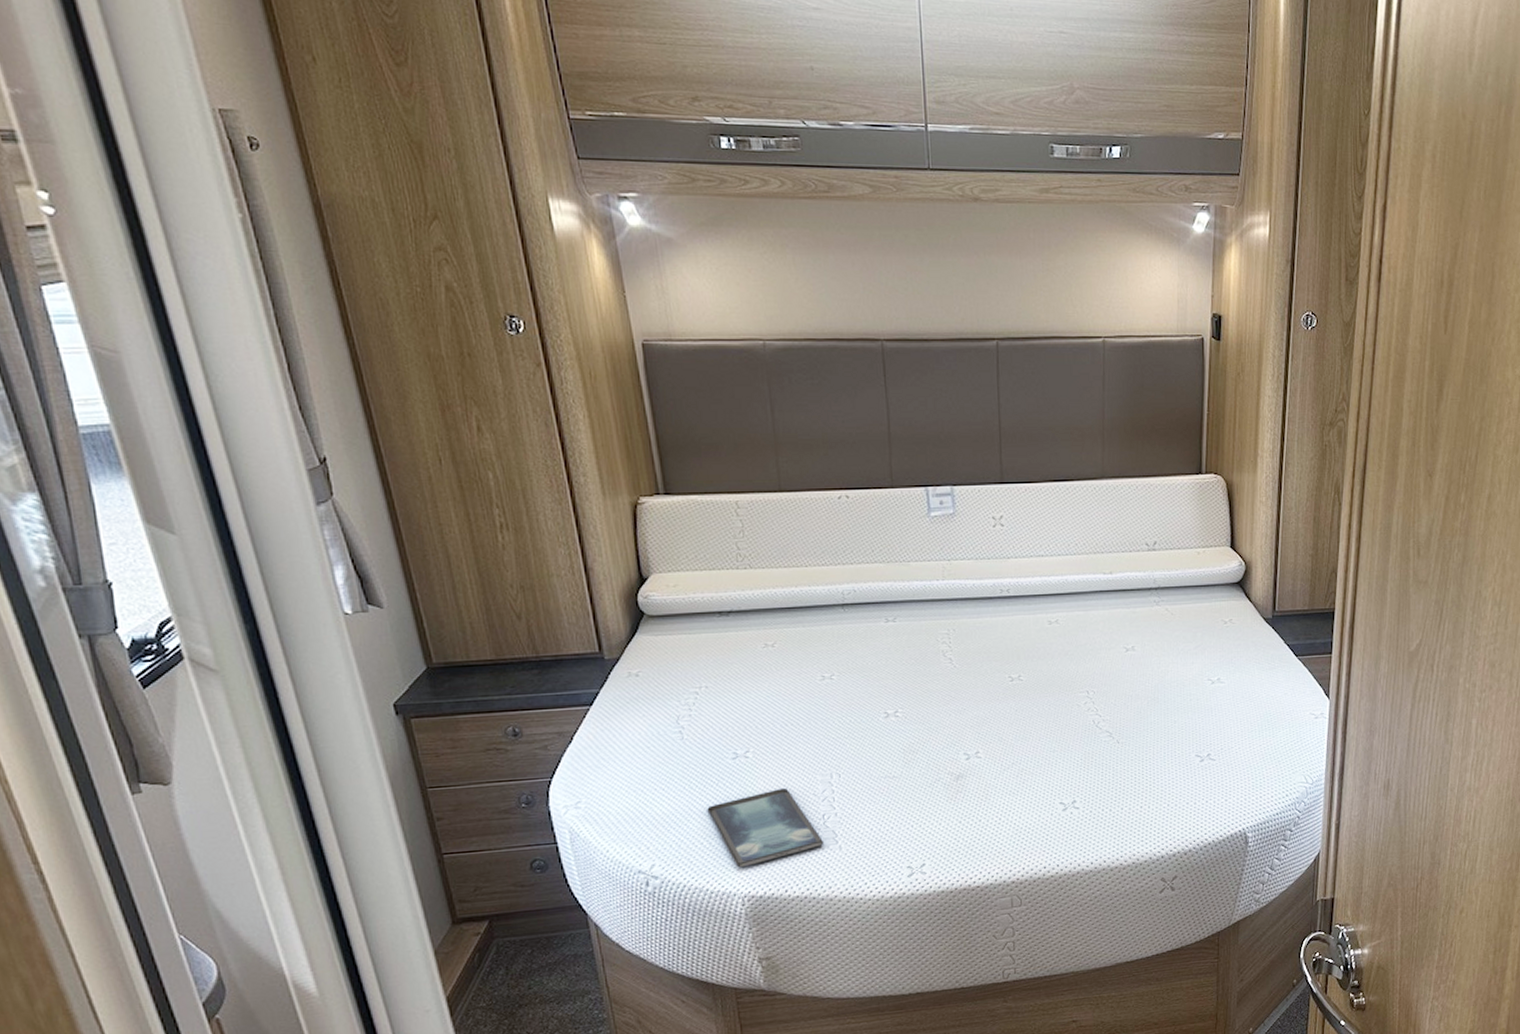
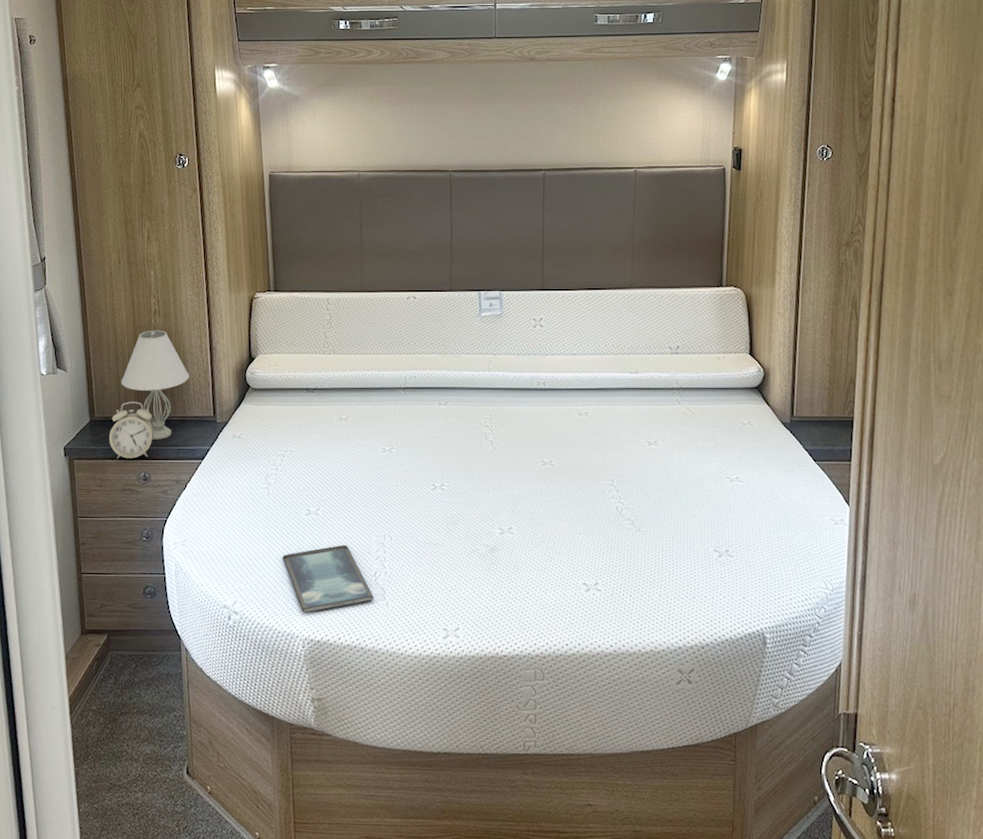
alarm clock: none [457,640,521,714] -> present [109,401,155,460]
table lamp: none [464,549,560,686] -> present [121,330,189,440]

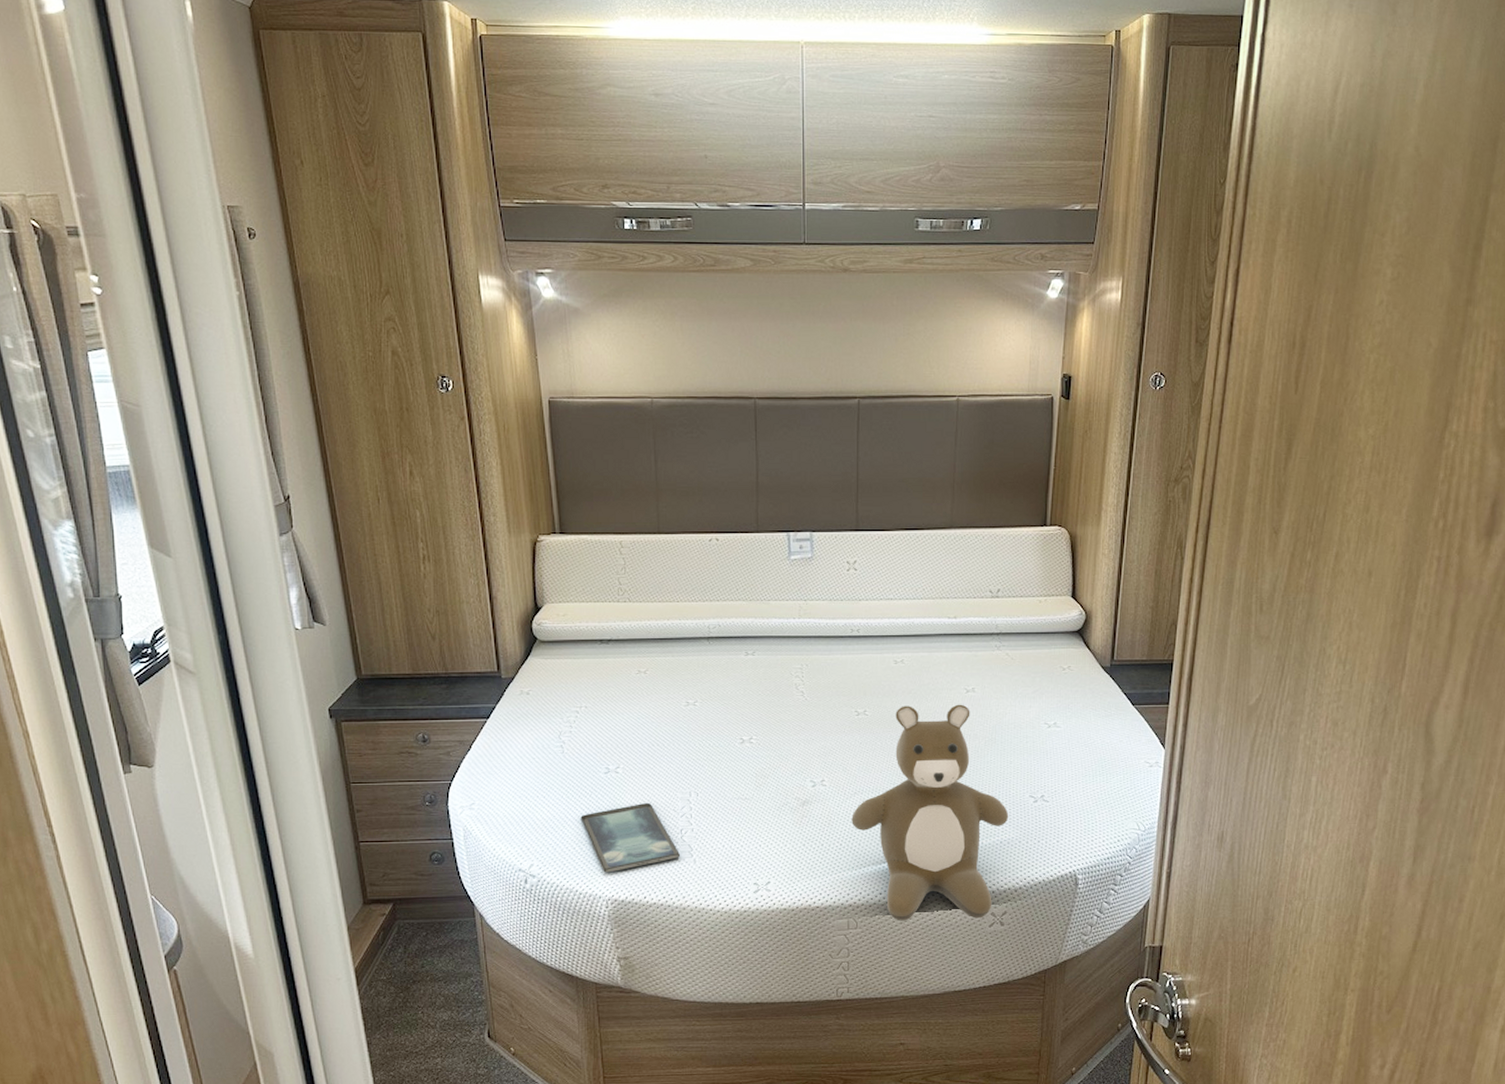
alarm clock: present [109,401,155,460] -> none [380,657,432,720]
table lamp: present [121,330,189,440] -> none [389,578,468,698]
teddy bear: none [538,456,694,675] -> present [851,704,1009,921]

